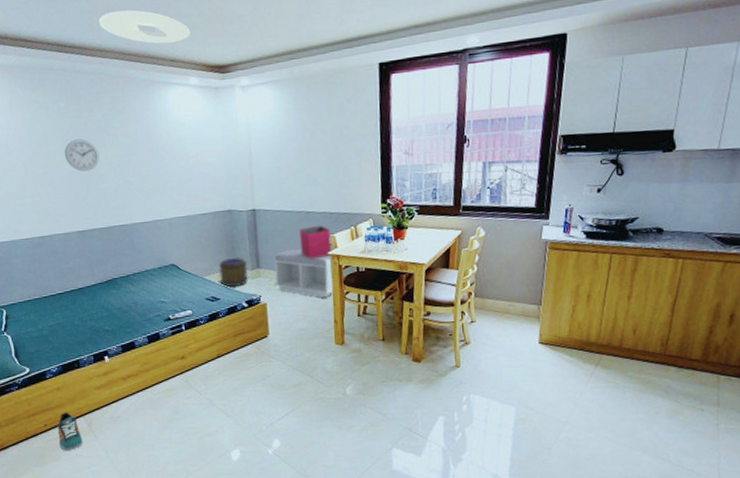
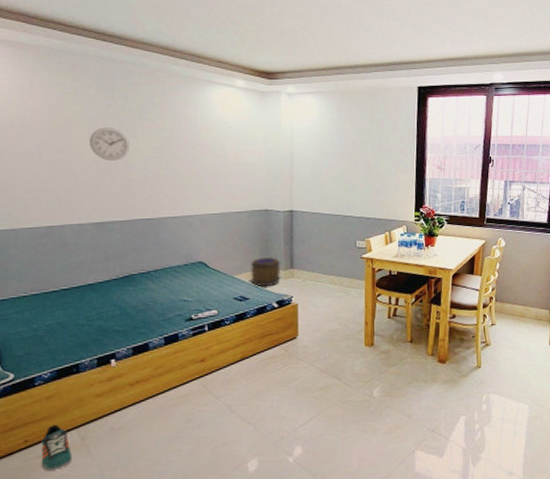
ceiling light: present [99,10,190,44] -> none [145,8,240,46]
bench: present [273,249,334,298] -> none [307,251,368,300]
storage bin: present [298,225,332,259] -> none [335,229,367,262]

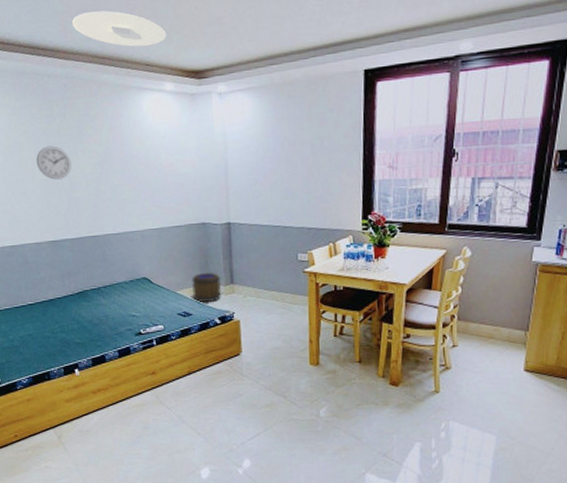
sneaker: present [41,424,73,471] -> none [27,423,53,462]
ceiling light: none [145,8,240,46] -> present [72,10,166,48]

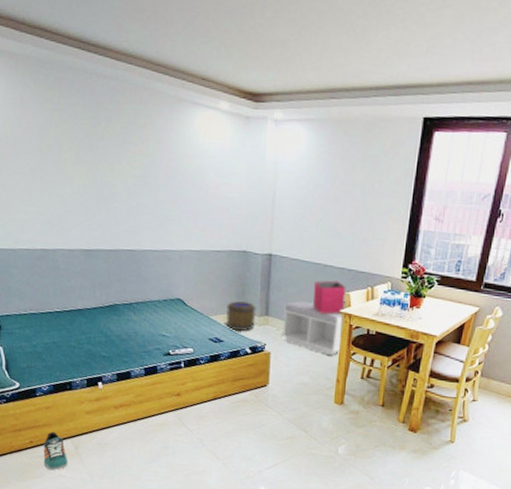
sneaker: none [27,423,53,462] -> present [43,431,68,470]
wall clock: present [36,146,71,180] -> none [77,150,113,187]
ceiling light: present [72,10,166,48] -> none [128,13,227,60]
bench: none [248,265,311,317] -> present [281,301,346,356]
storage bin: none [275,241,309,276] -> present [313,280,347,314]

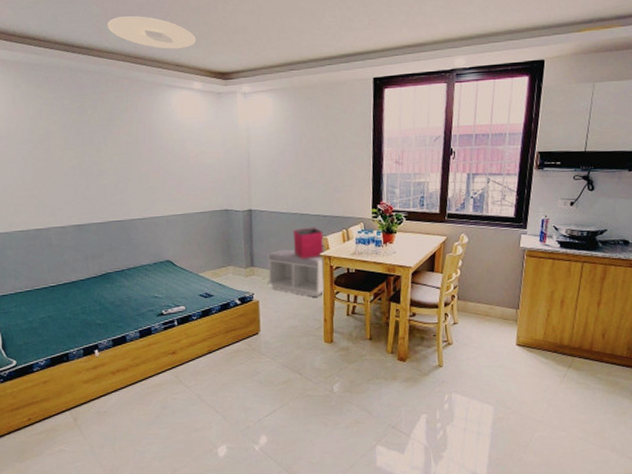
sneaker: present [43,431,68,470] -> none [42,406,68,445]
ceiling light: none [128,13,227,60] -> present [108,16,196,50]
wooden barrel: present [226,301,257,331] -> none [214,256,242,284]

